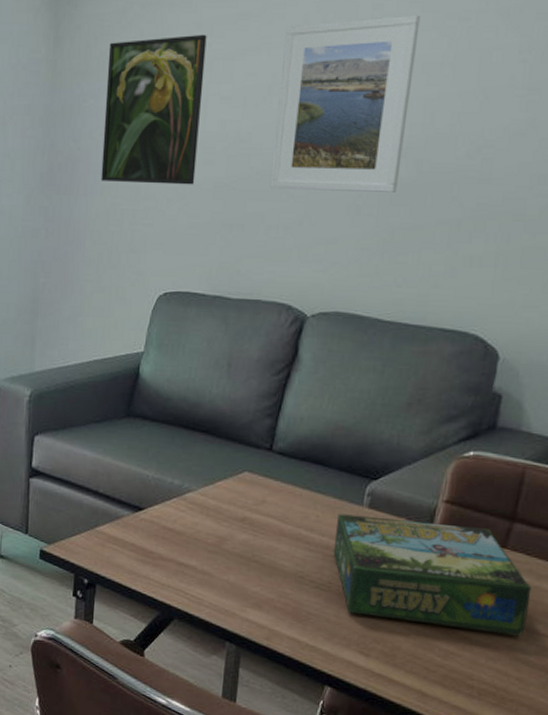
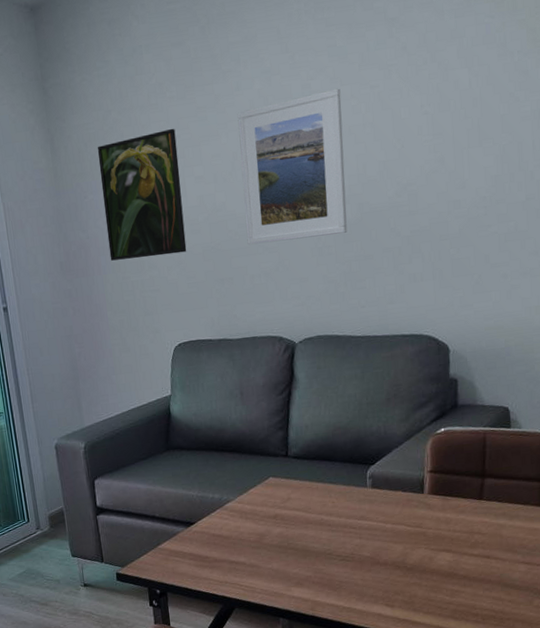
board game: present [333,513,532,636] -> none [349,487,508,575]

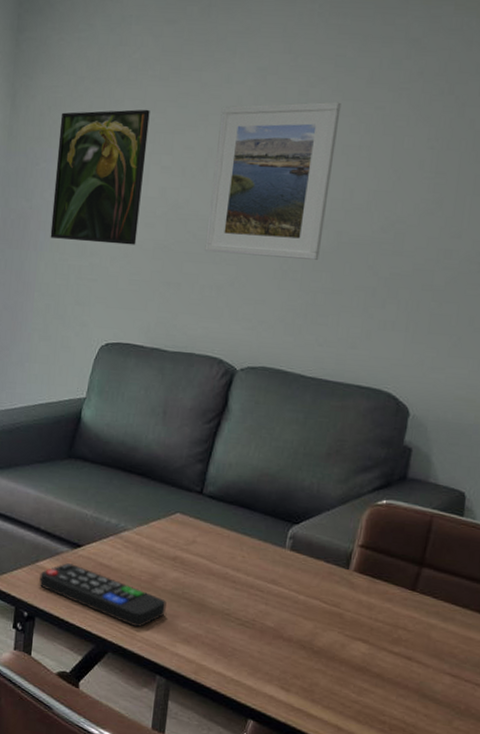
remote control: none [163,540,277,582] -> present [39,563,167,628]

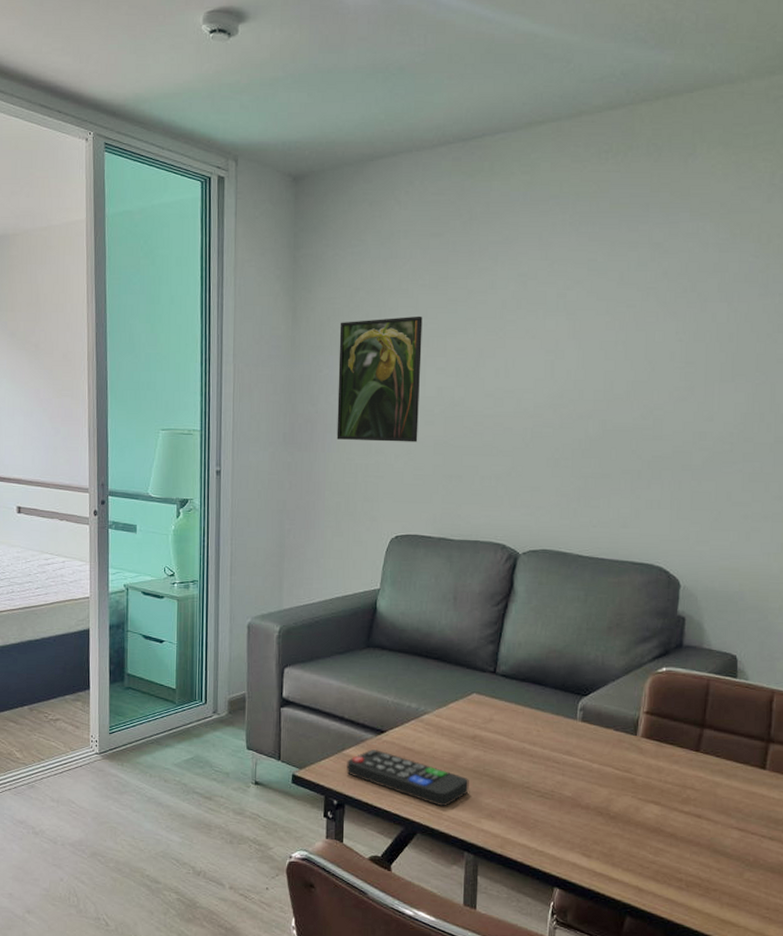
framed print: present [204,101,341,260] -> none [482,302,596,447]

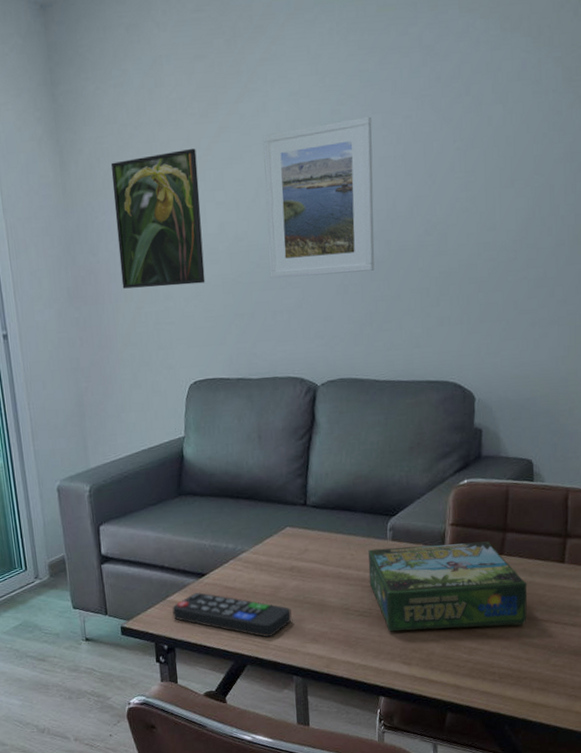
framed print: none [482,302,596,447] -> present [262,116,375,279]
board game: none [554,728,723,830] -> present [368,541,528,632]

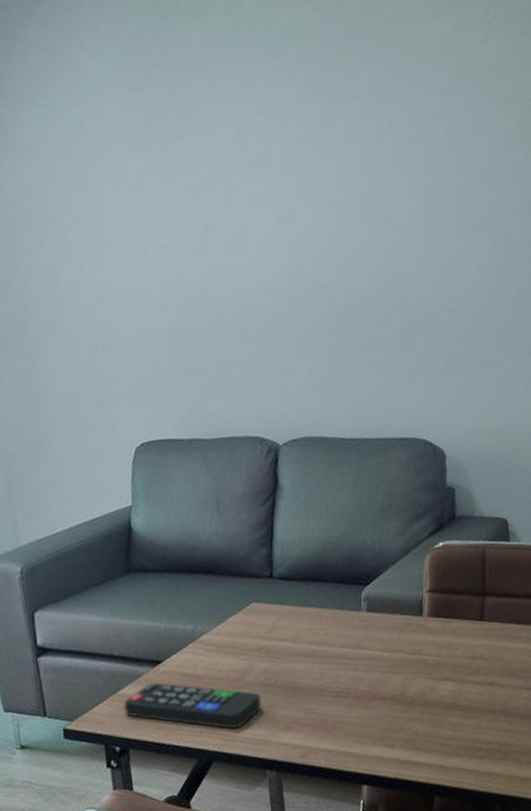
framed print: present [110,148,205,289] -> none [36,186,150,340]
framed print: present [262,116,375,279] -> none [208,159,335,330]
board game: present [368,541,528,632] -> none [342,607,511,712]

